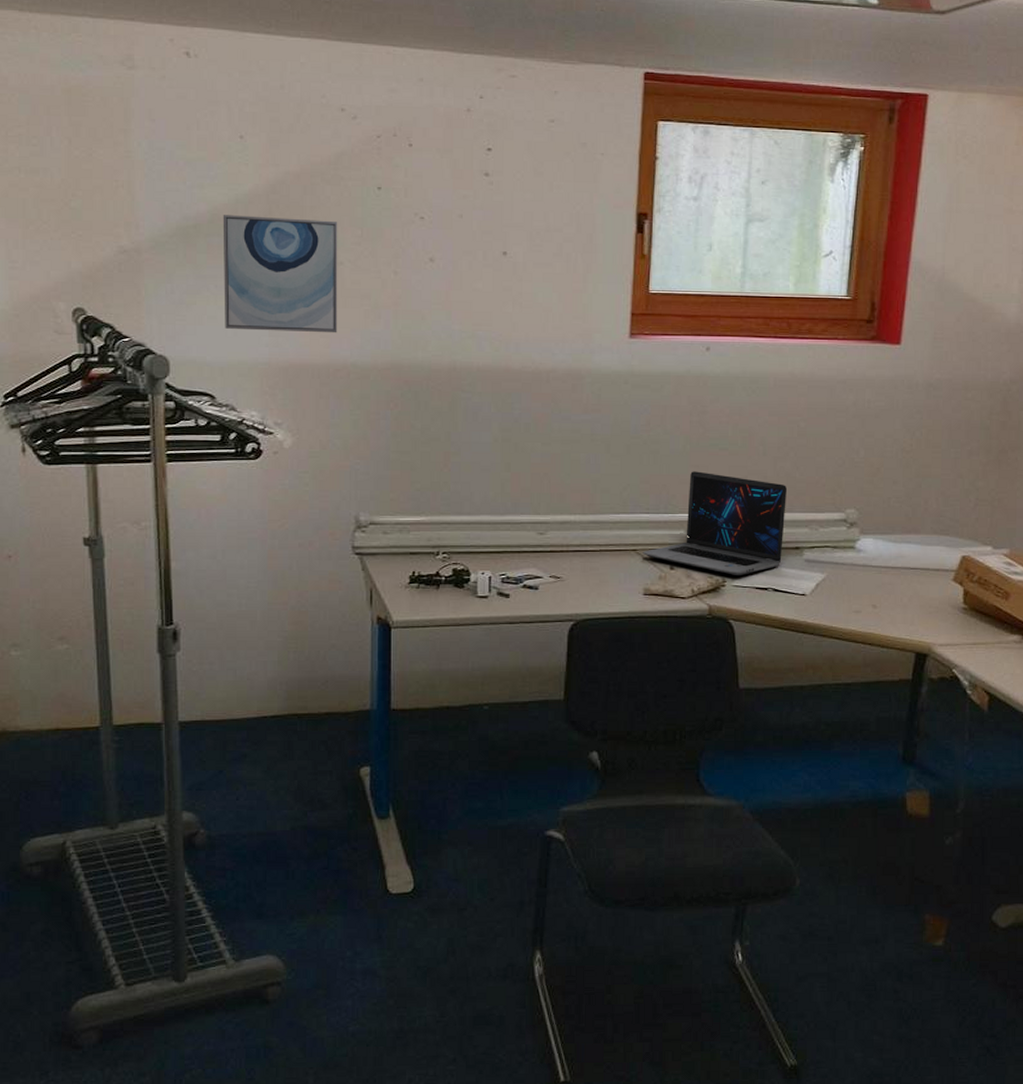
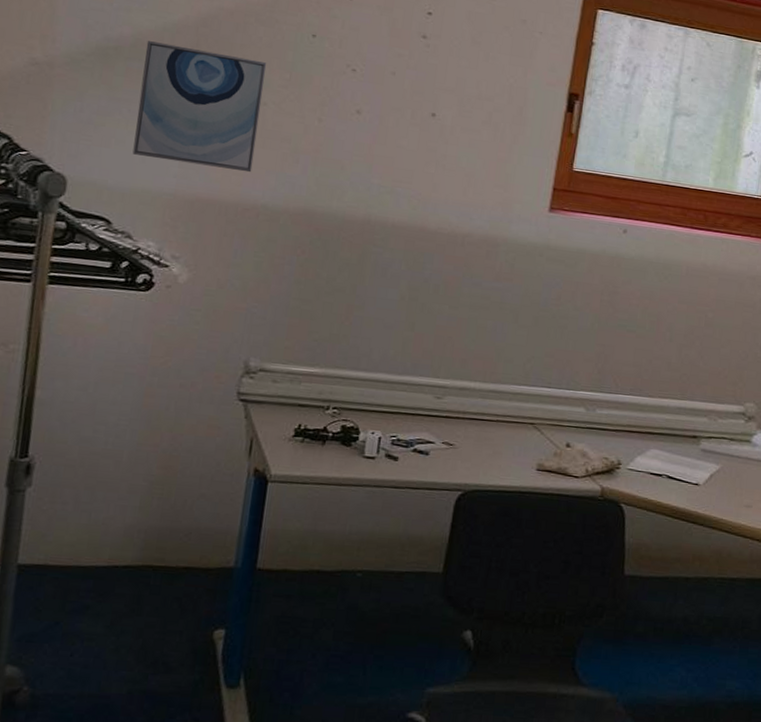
laptop: present [643,471,787,577] -> none [540,350,690,460]

